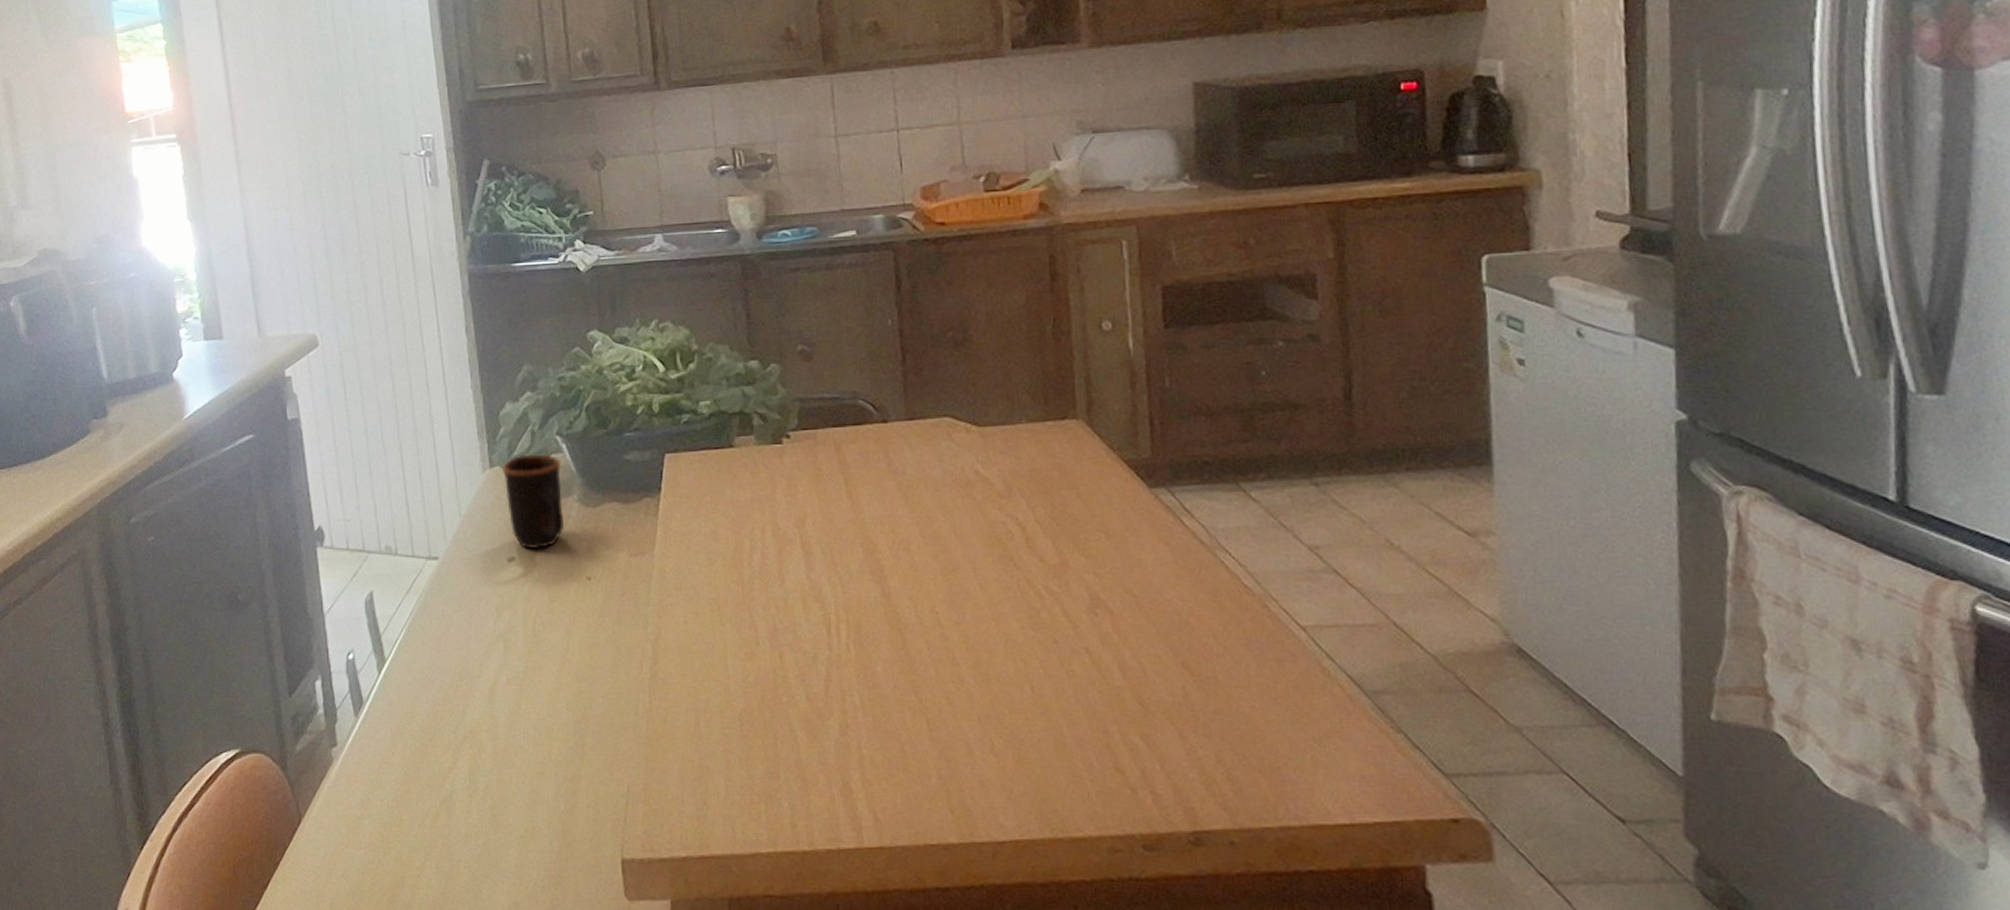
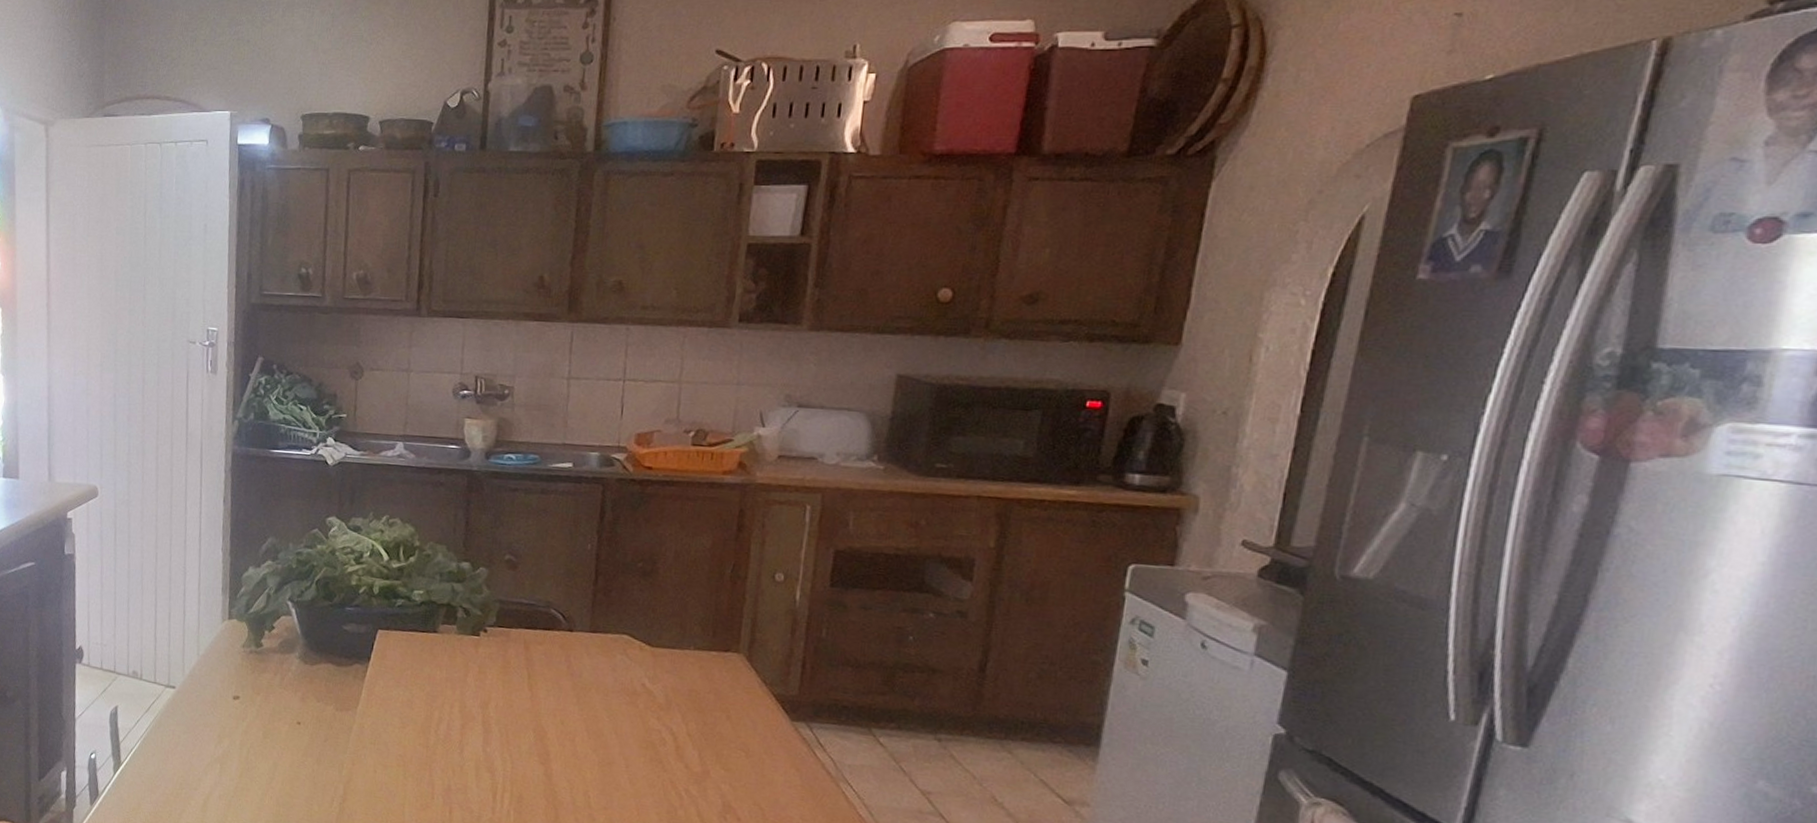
mug: present [501,454,564,550] -> none [238,612,289,693]

